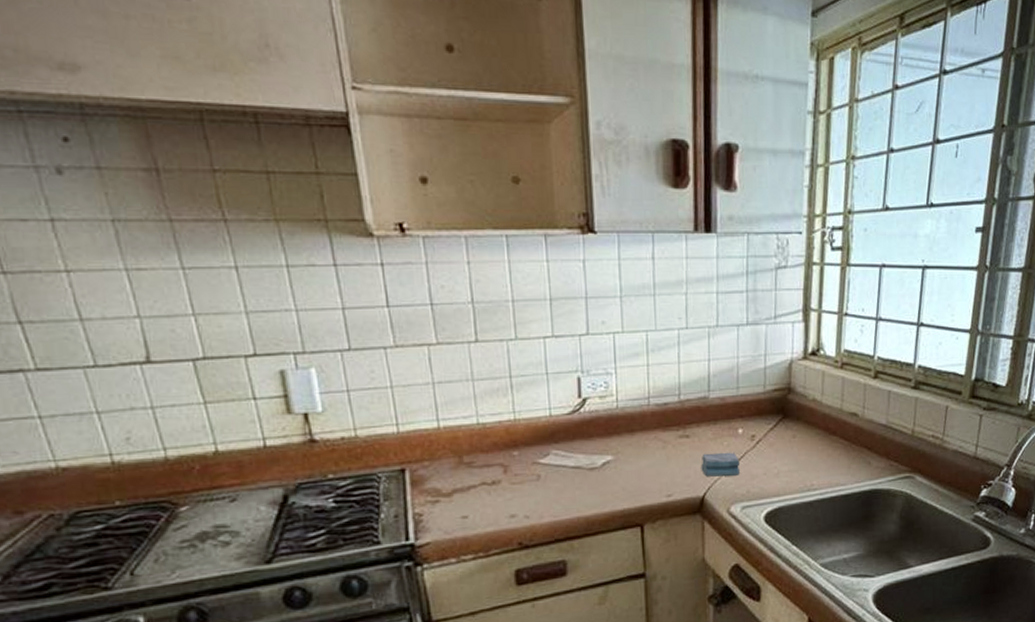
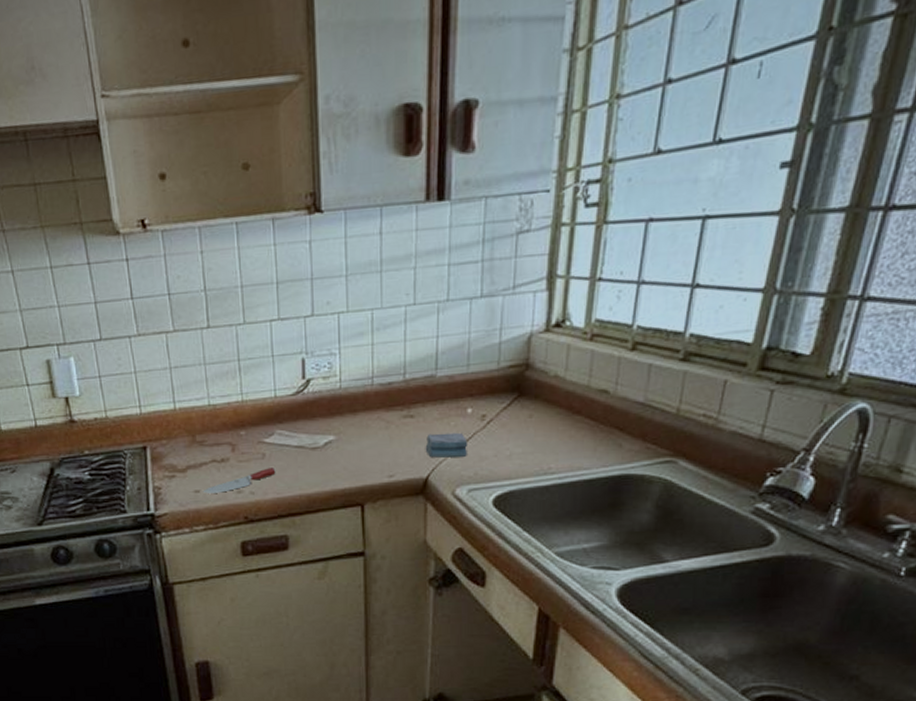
kitchen knife: none [471,489,552,519] -> present [202,467,276,493]

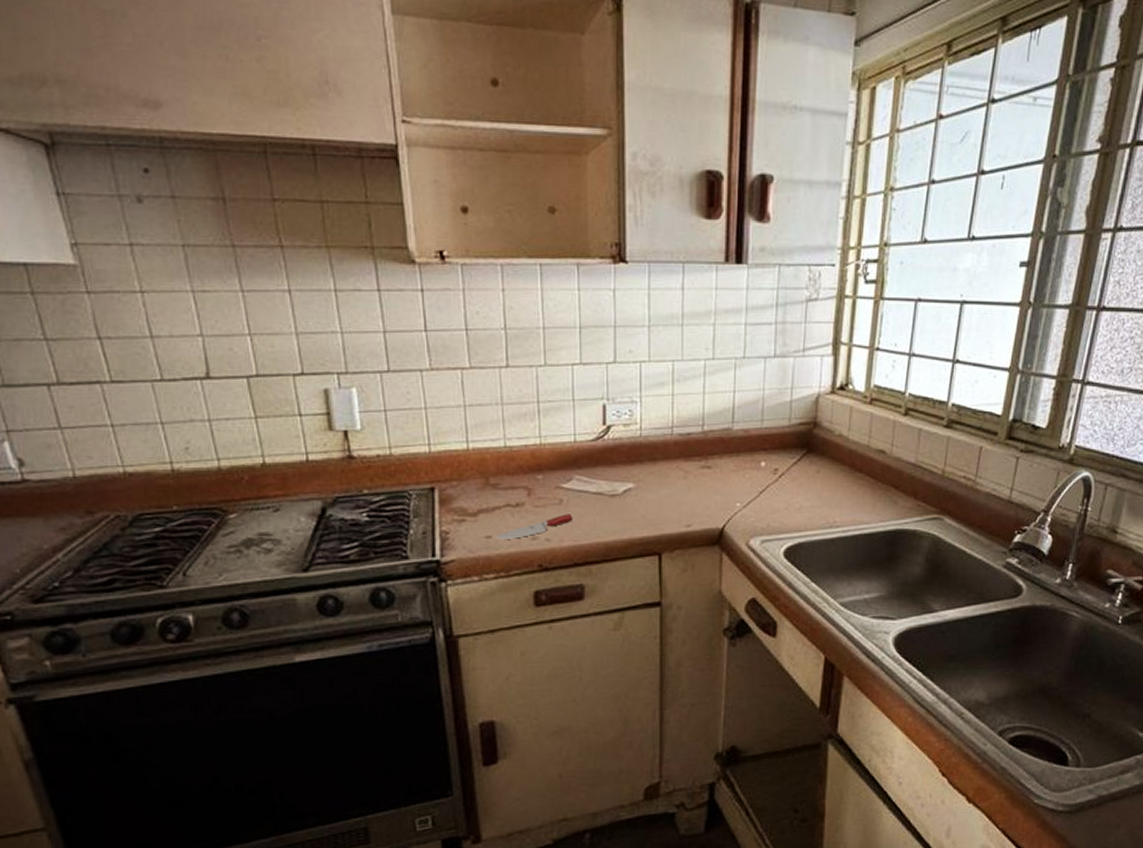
sponge: present [425,432,467,458] -> none [721,484,760,509]

